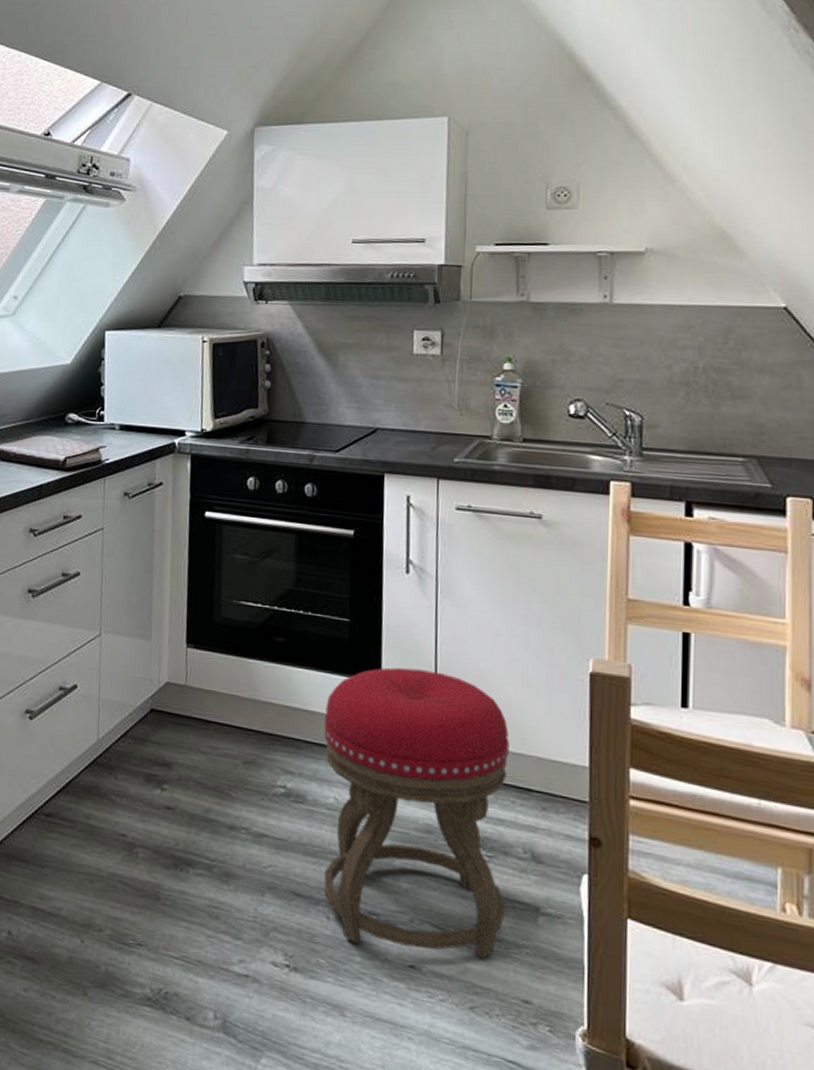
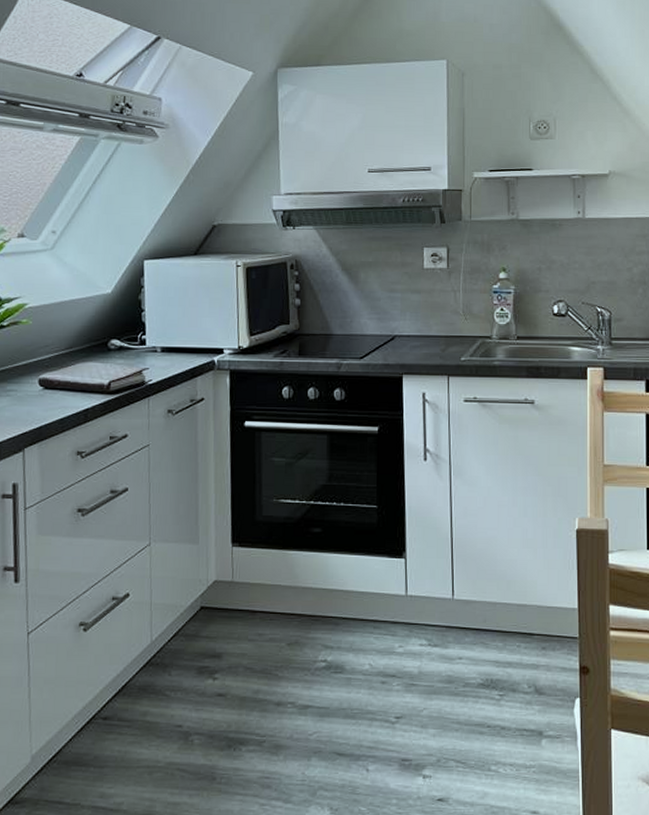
stool: present [324,667,510,959] -> none [358,543,516,789]

